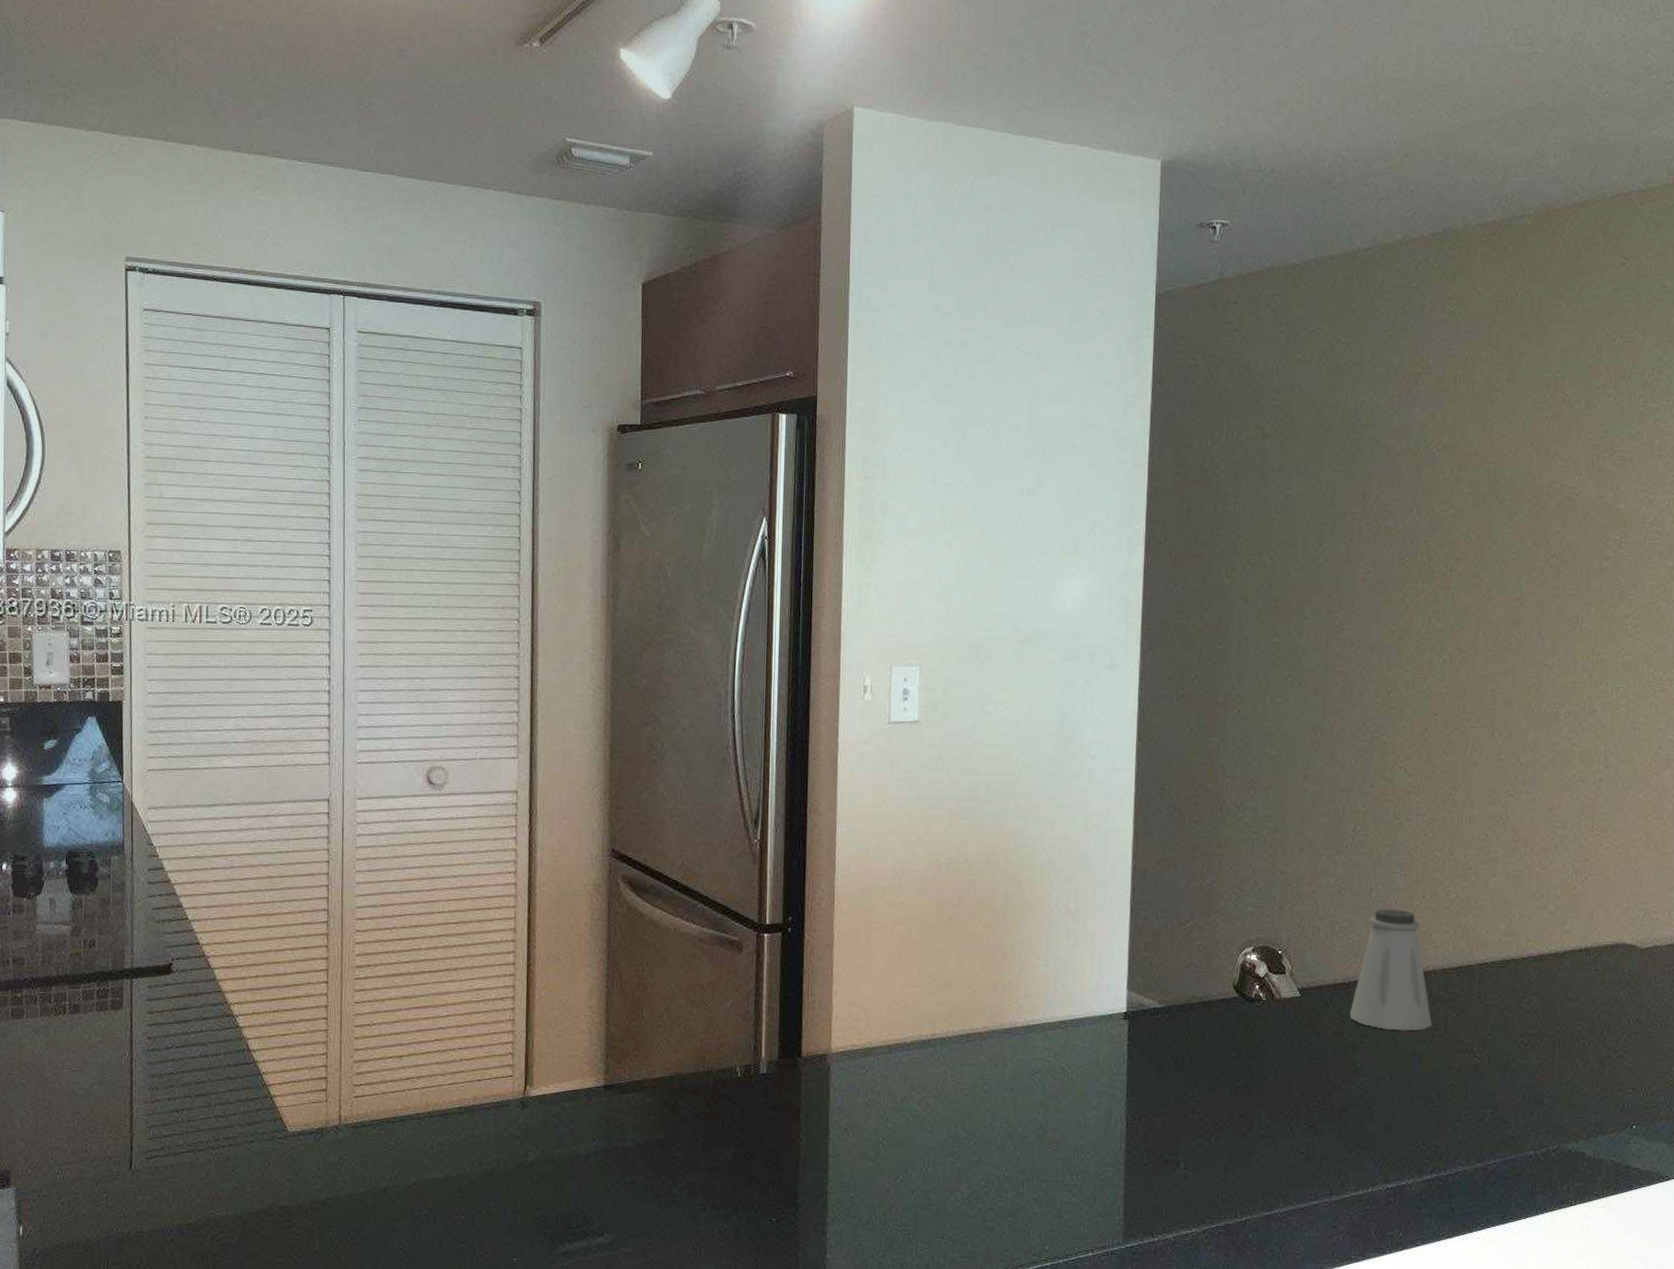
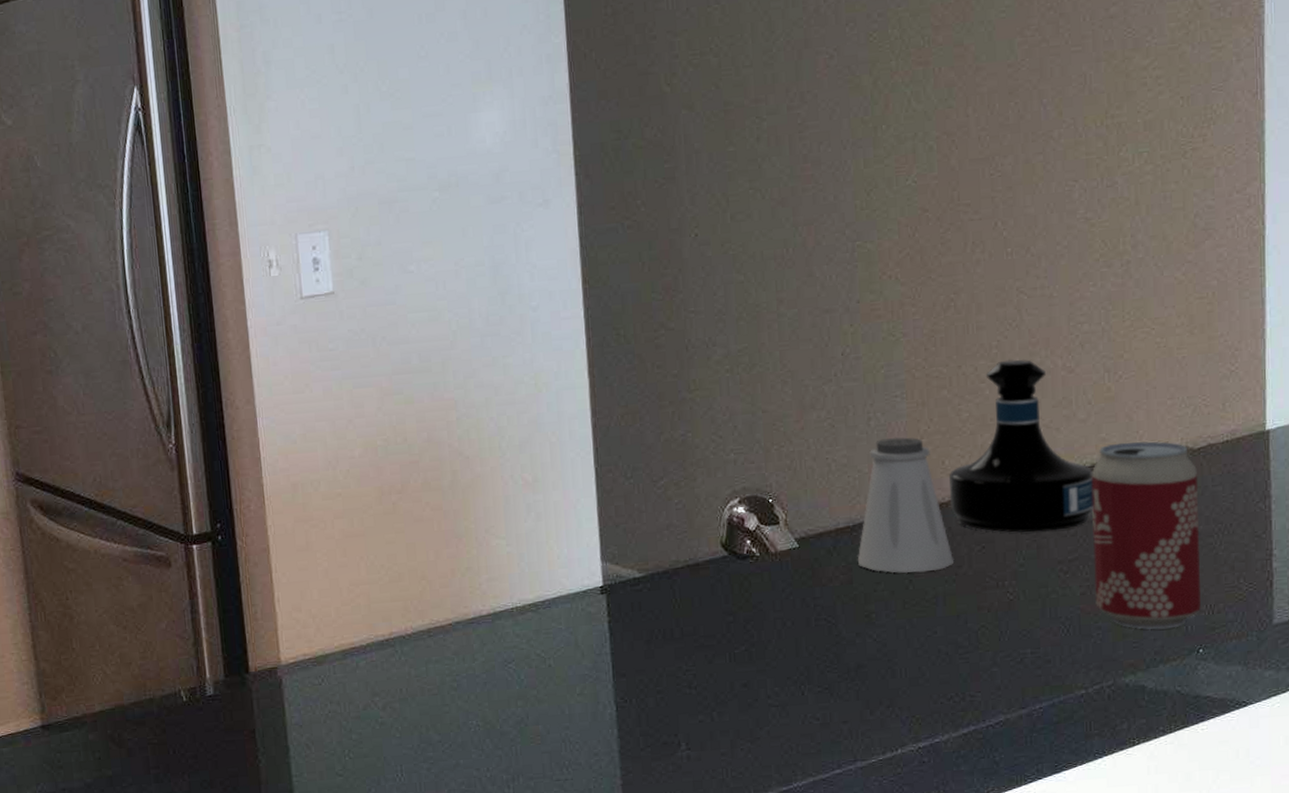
tequila bottle: none [1434,852,1556,1007] -> present [949,359,1094,533]
beverage can: none [1549,935,1643,1105] -> present [1091,441,1201,630]

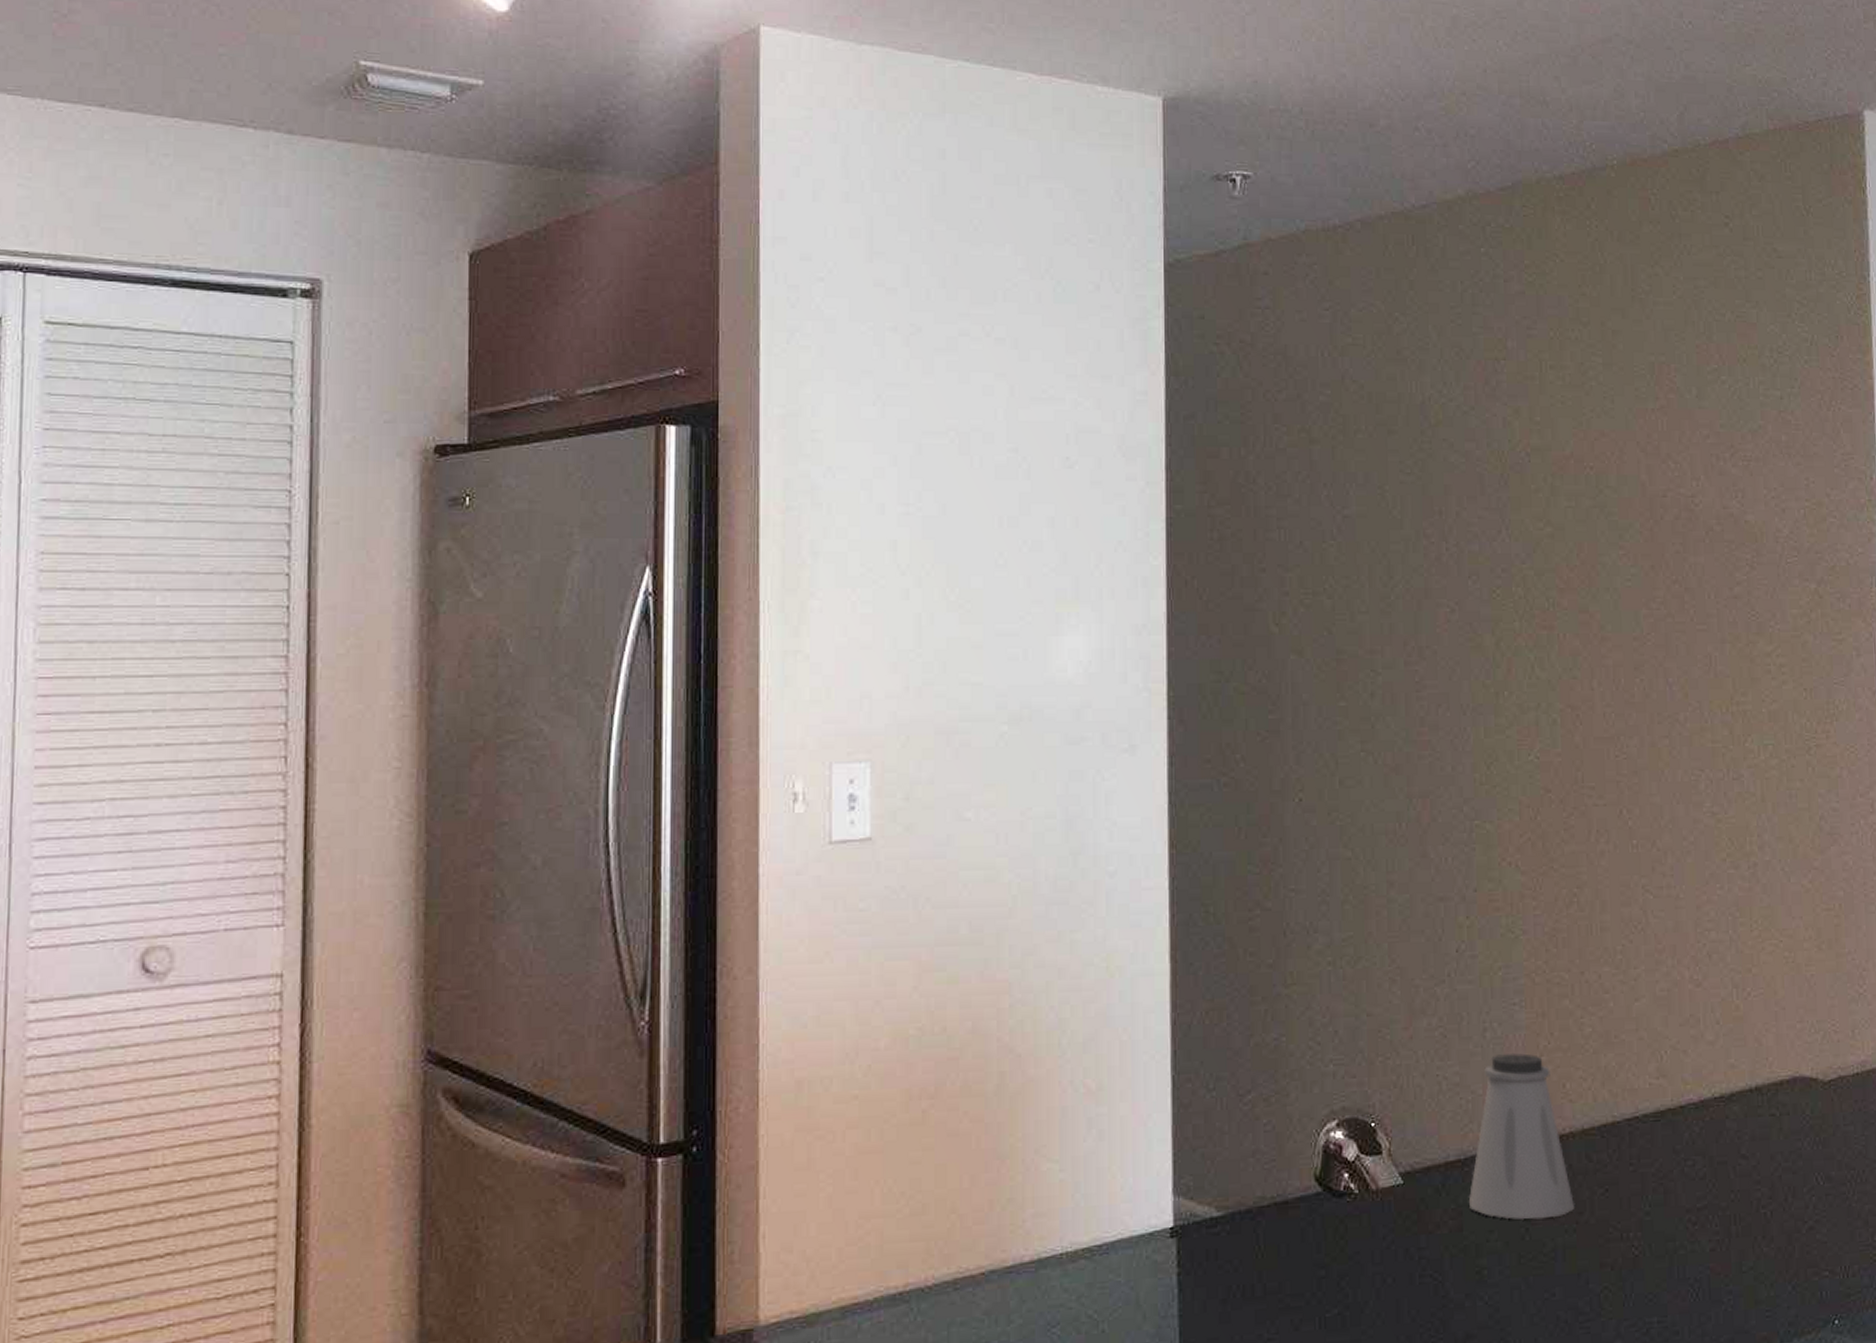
tequila bottle: present [949,359,1094,533] -> none [1571,968,1723,1174]
beverage can: present [1091,441,1201,630] -> none [1720,1069,1835,1295]

